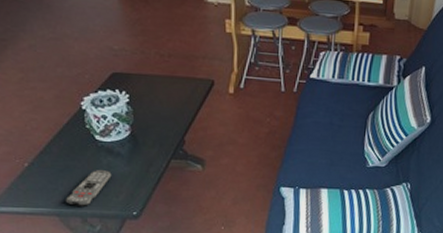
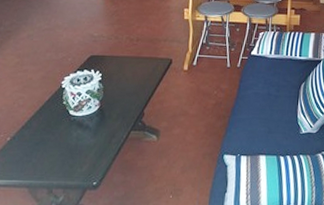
remote control: present [65,170,112,206] -> none [36,142,79,177]

